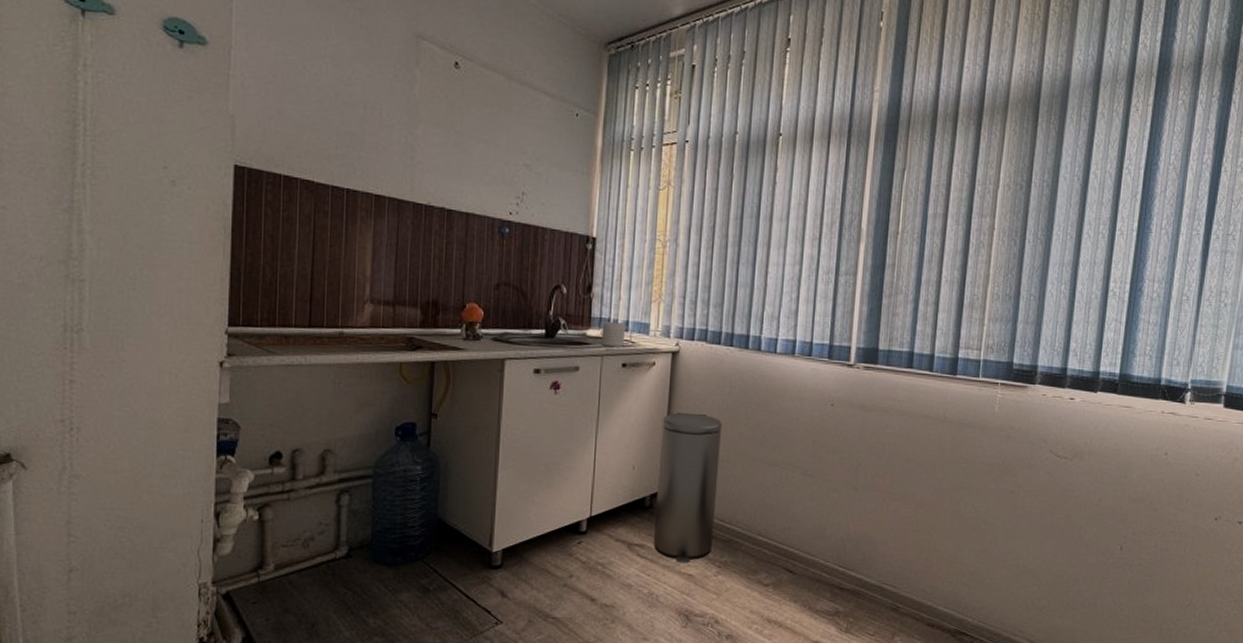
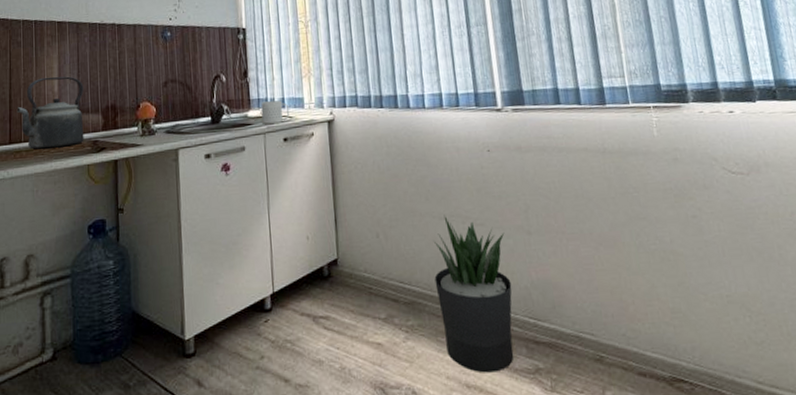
kettle: none [319,257,402,340] -> present [16,76,84,150]
pedal bin: present [654,412,723,564] -> none [328,176,397,332]
planter: none [755,462,832,611] -> present [433,215,514,373]

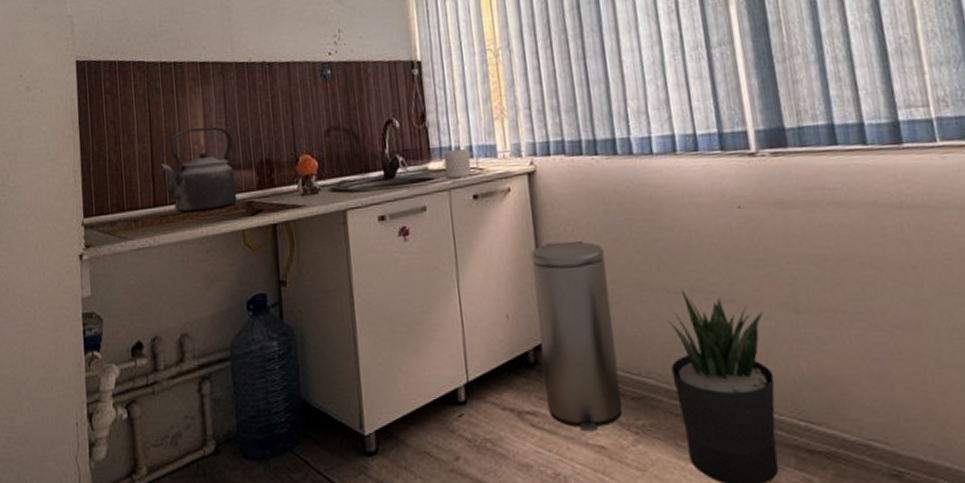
pedal bin: none [328,176,397,332] -> present [530,241,623,432]

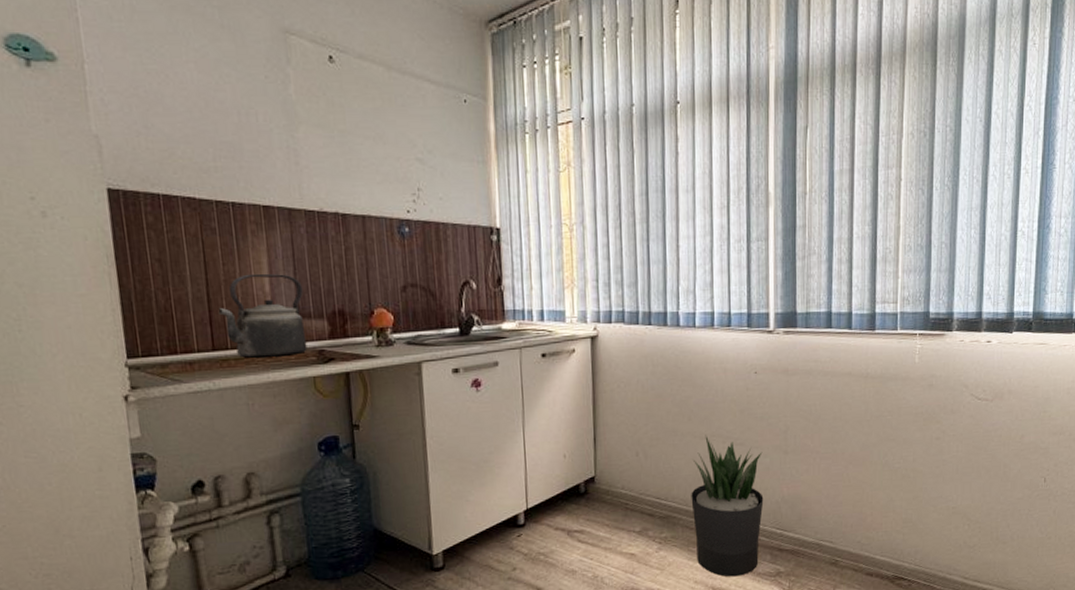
mug: present [443,149,480,178] -> none [516,313,549,338]
pedal bin: present [530,241,623,432] -> none [588,395,652,544]

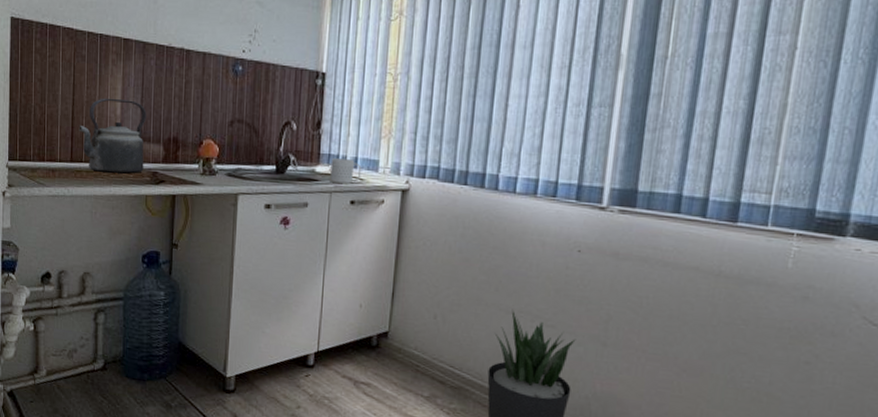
mug: none [516,313,549,338] -> present [330,158,362,184]

